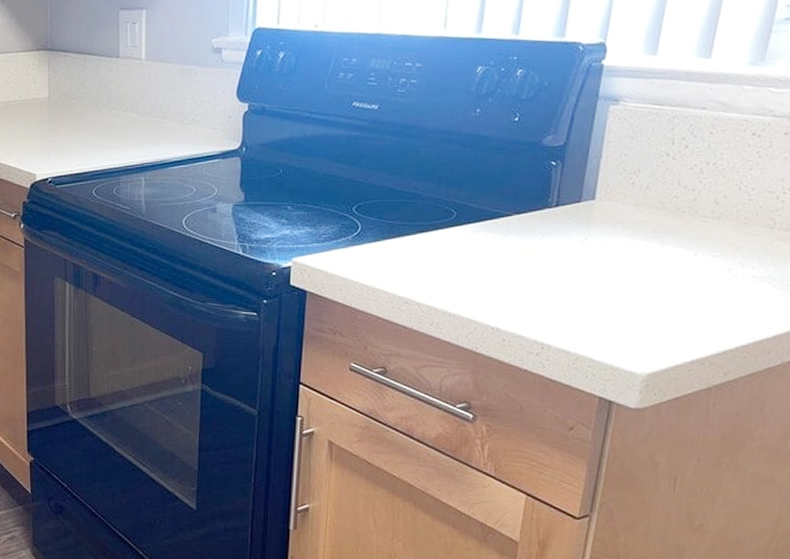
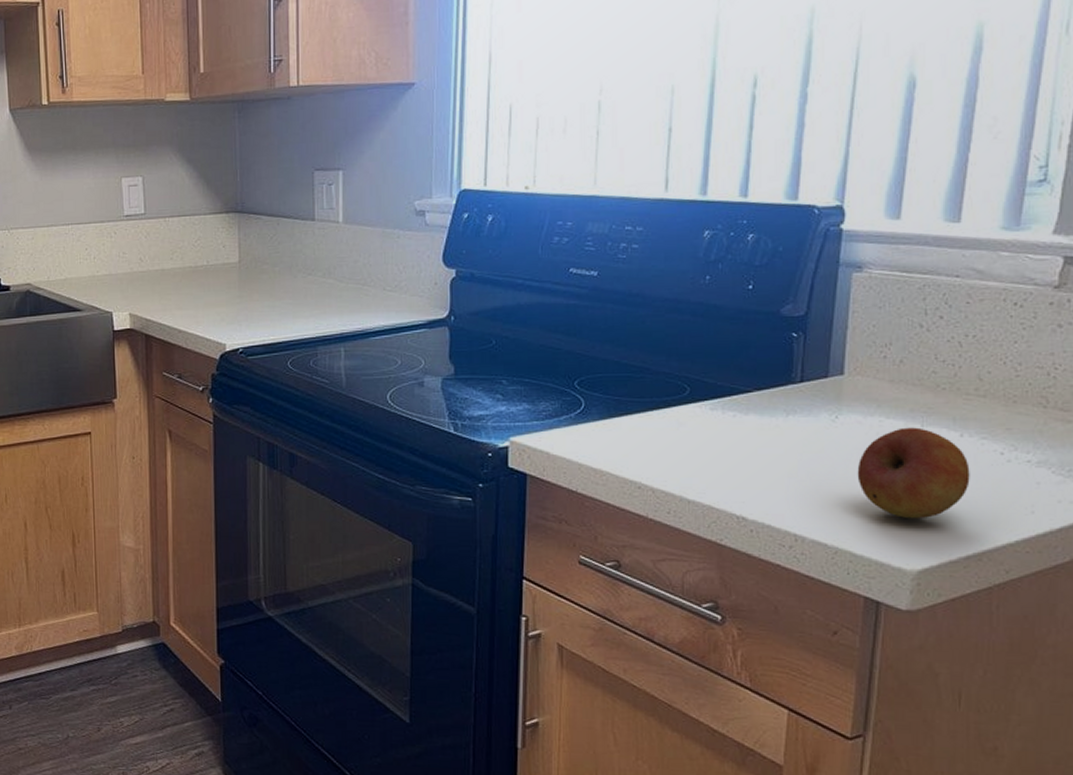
fruit: none [600,247,701,329] -> present [857,427,970,519]

